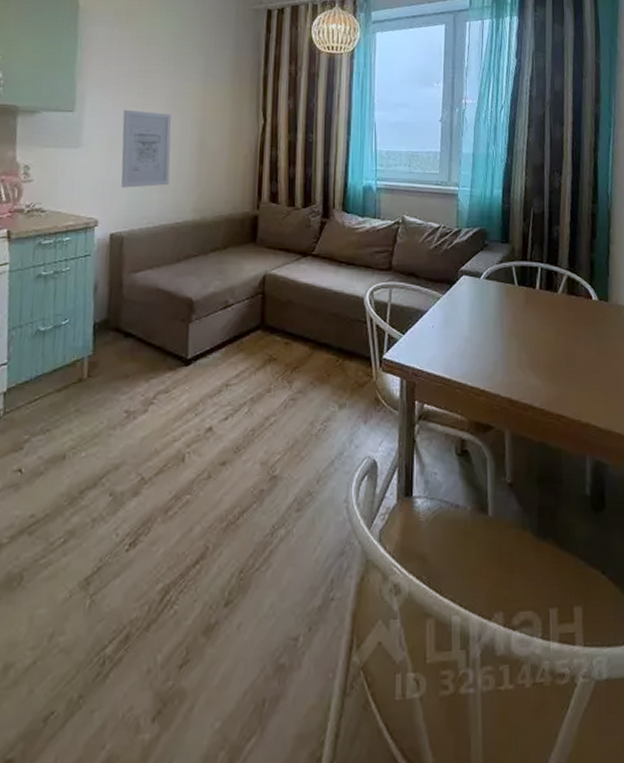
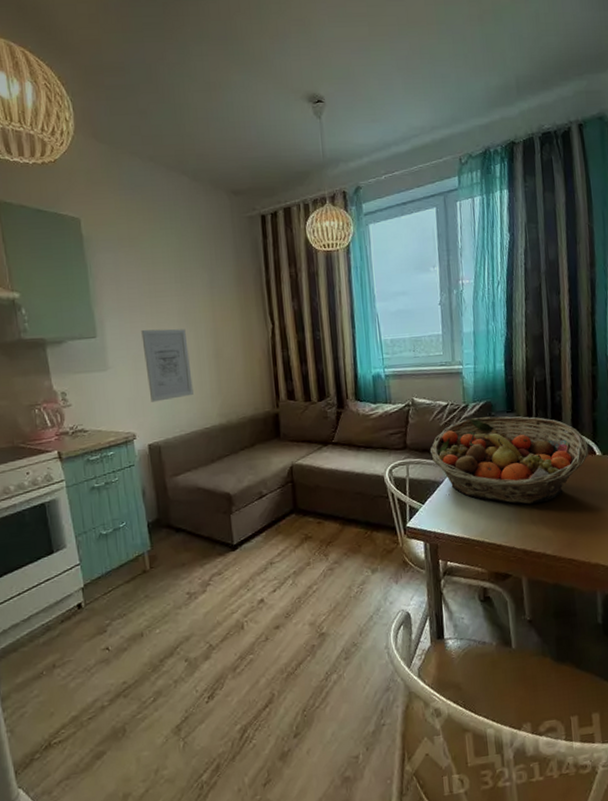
fruit basket: none [417,245,585,347] -> present [430,416,589,504]

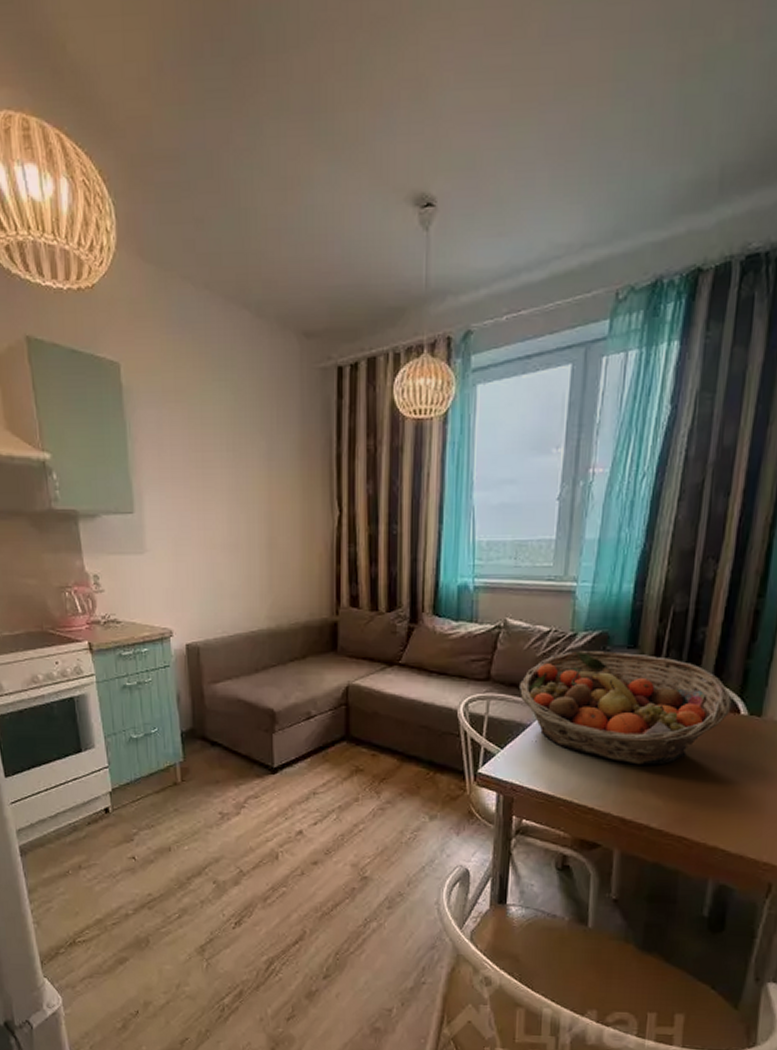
wall art: present [141,329,194,402] -> none [184,508,240,595]

